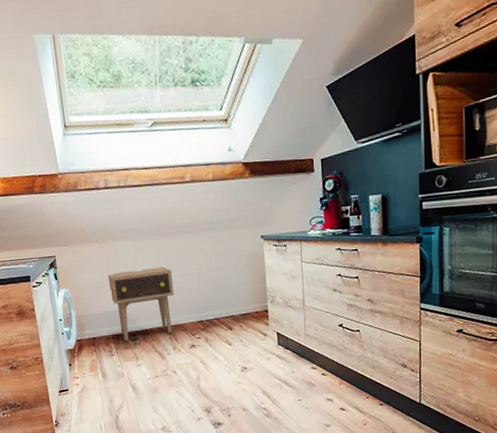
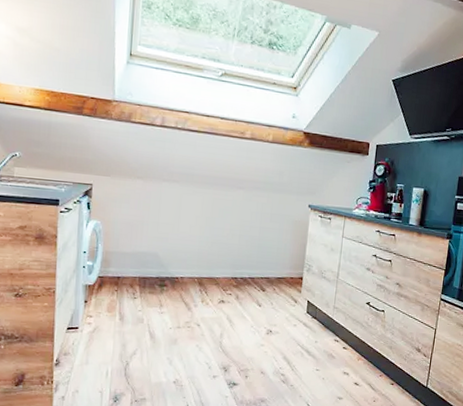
side table: present [108,266,175,341] -> none [145,213,215,286]

